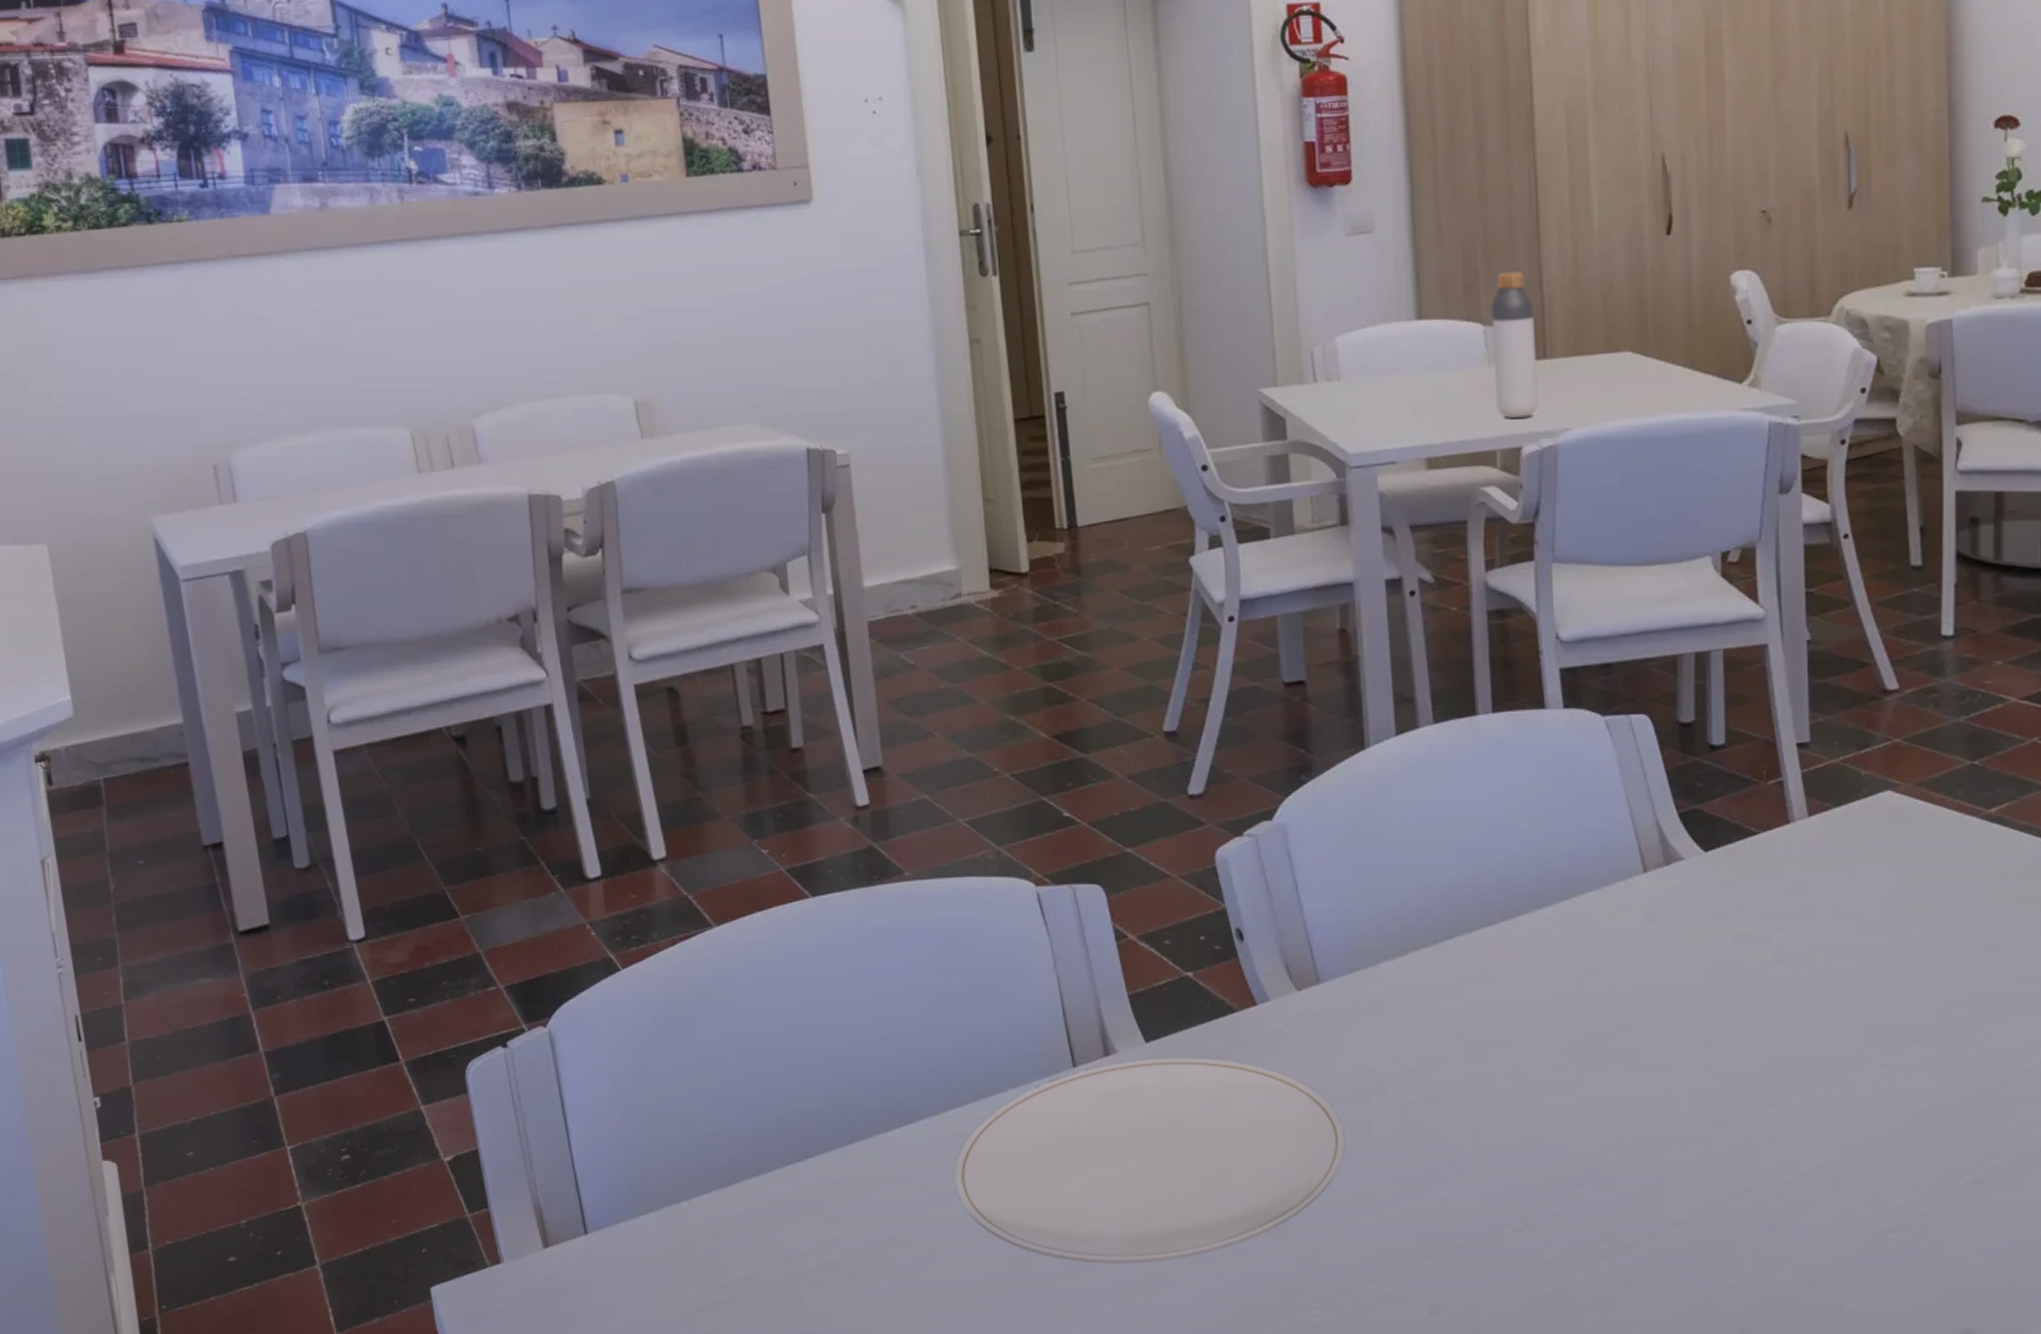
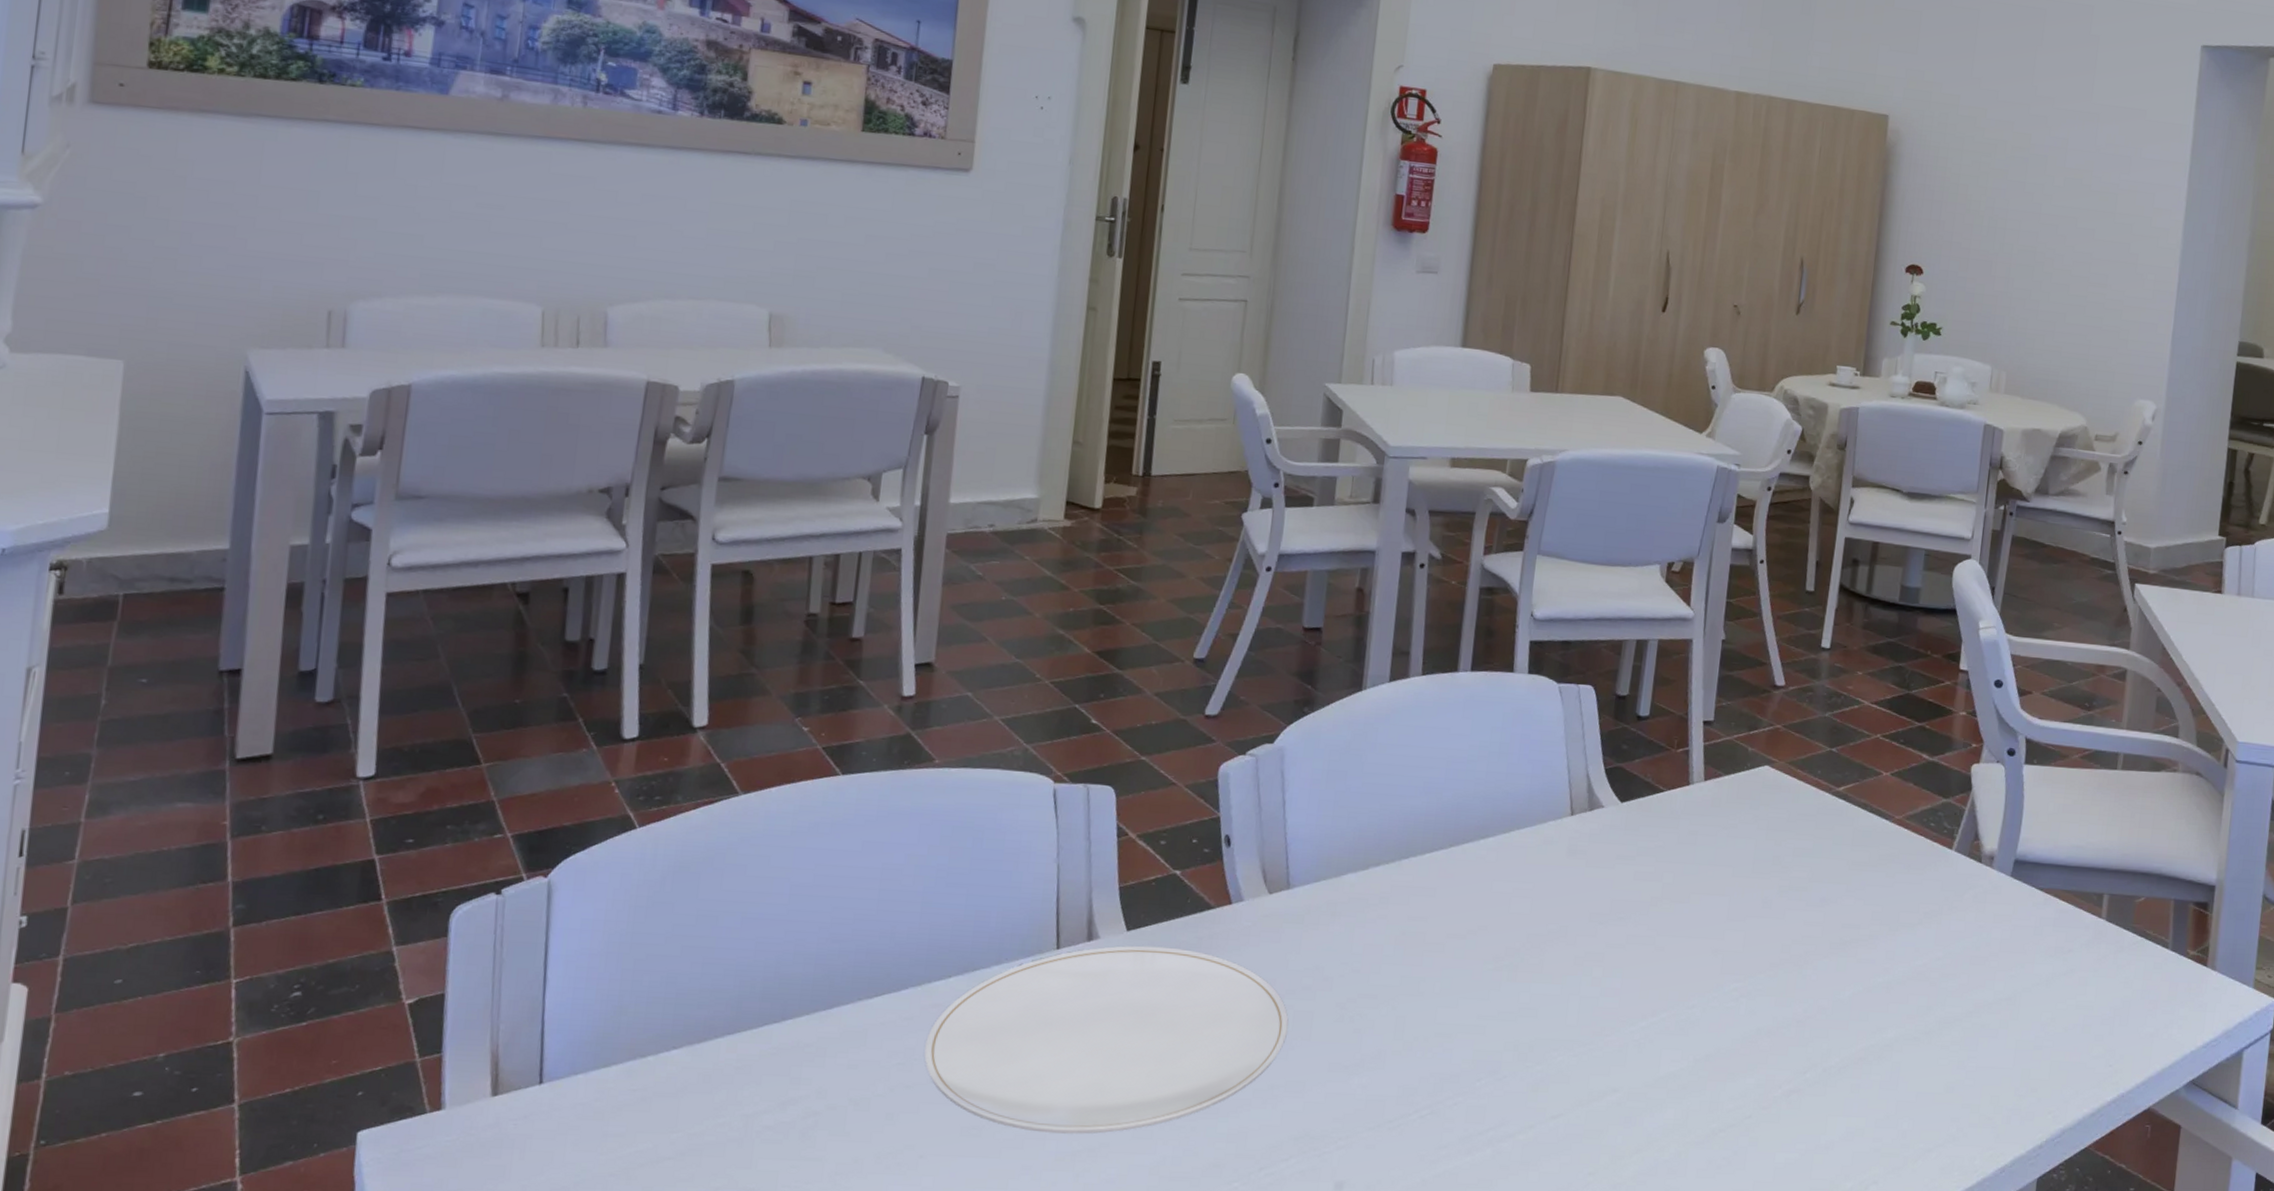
bottle: present [1491,271,1539,418] -> none [1513,320,1554,437]

